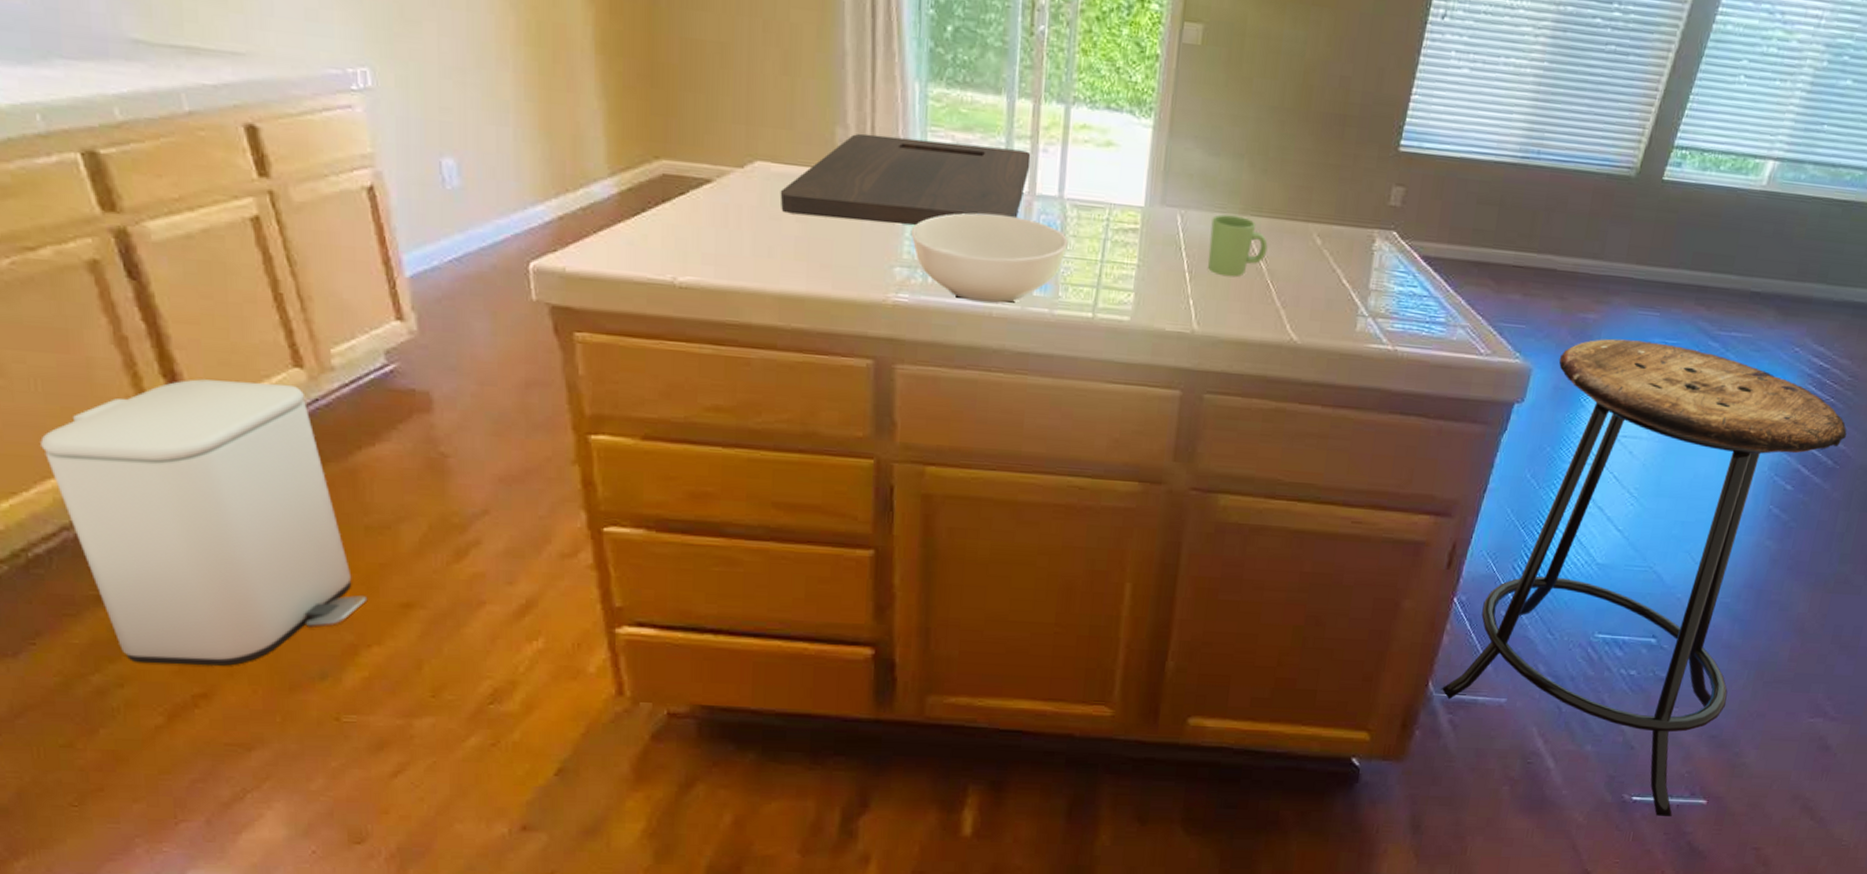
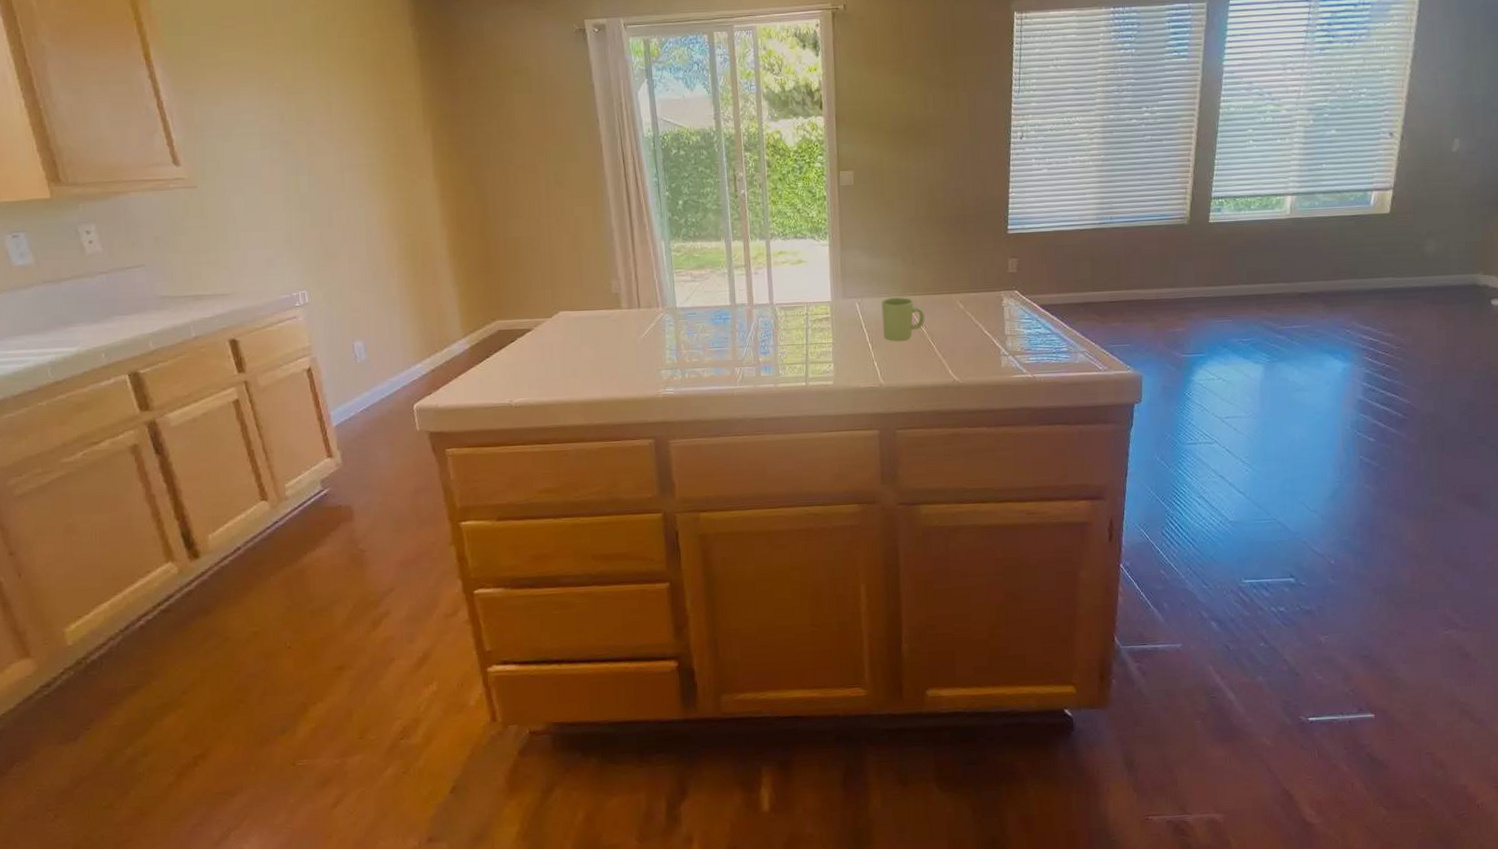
pedal bin: present [40,379,368,666] -> none [98,513,313,735]
cutting board: present [780,133,1031,226] -> none [577,276,747,344]
bowl: present [910,212,1068,304] -> none [669,322,781,387]
bar stool: present [1442,338,1847,816] -> none [1126,342,1407,733]

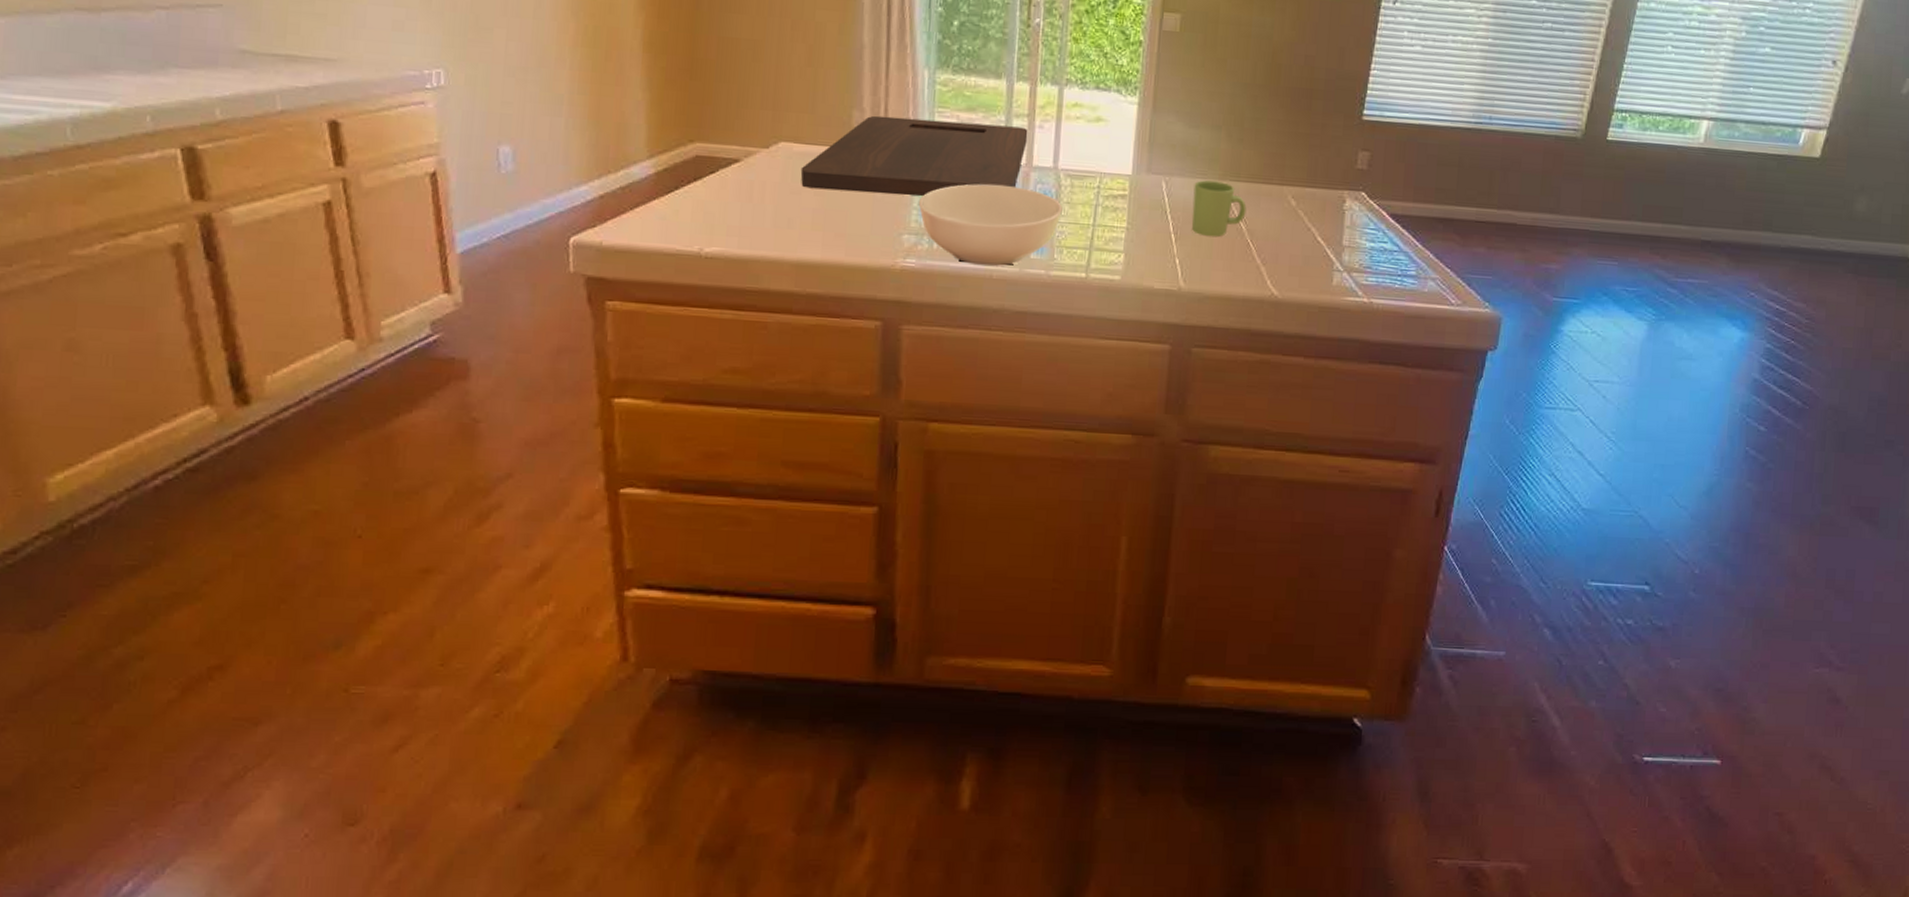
cutting board: none [577,276,747,344] -> present [800,115,1028,197]
bowl: none [669,322,781,387] -> present [918,184,1063,267]

